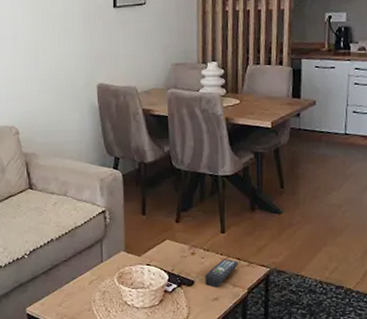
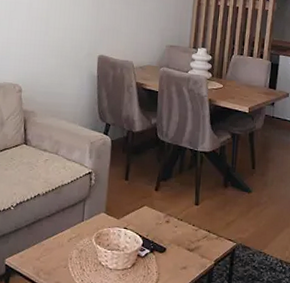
remote control: present [205,259,238,288] -> none [176,230,208,257]

